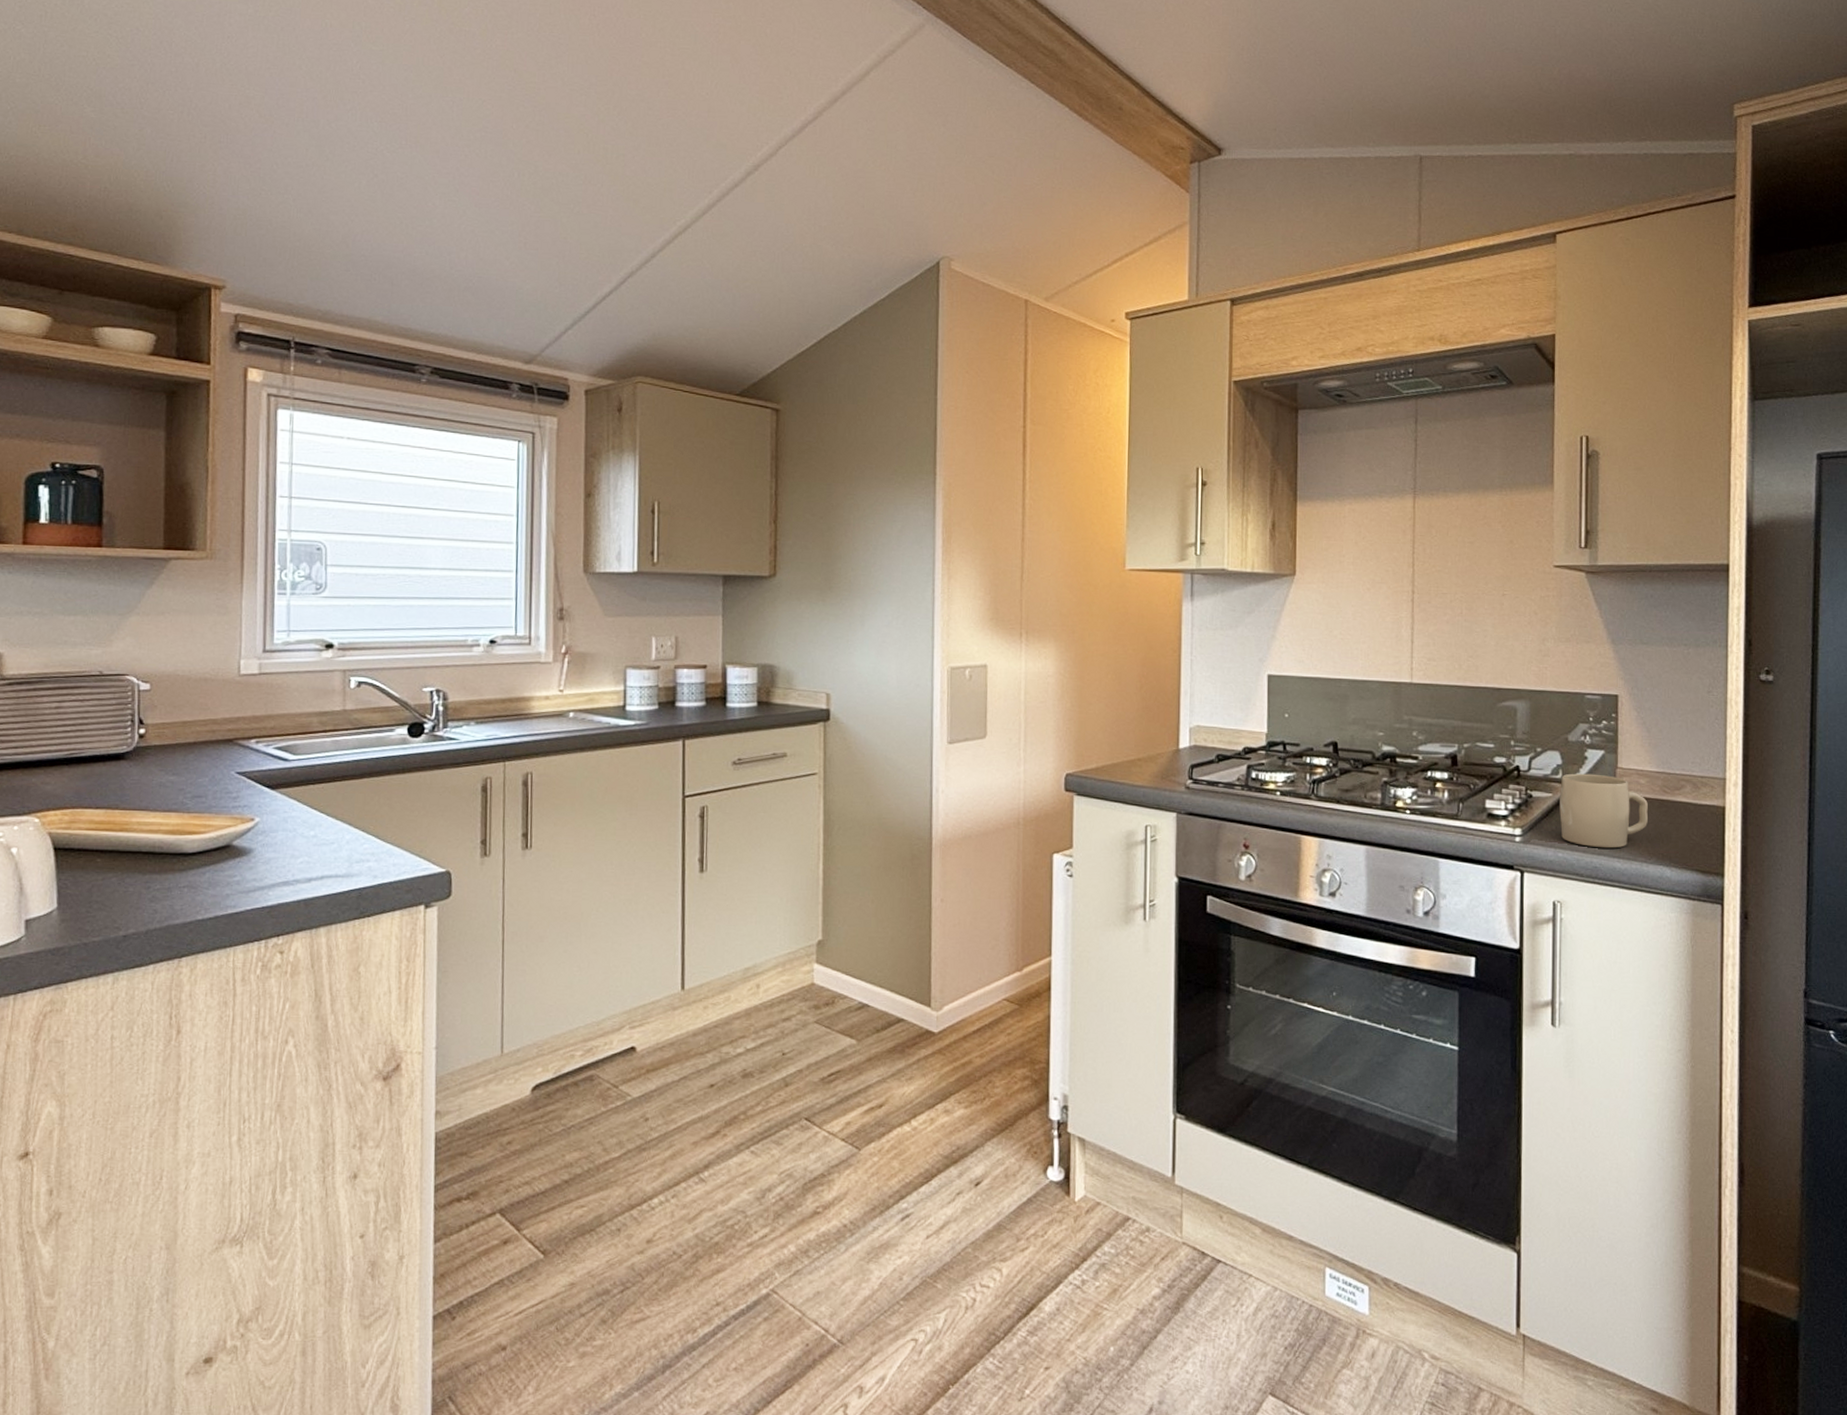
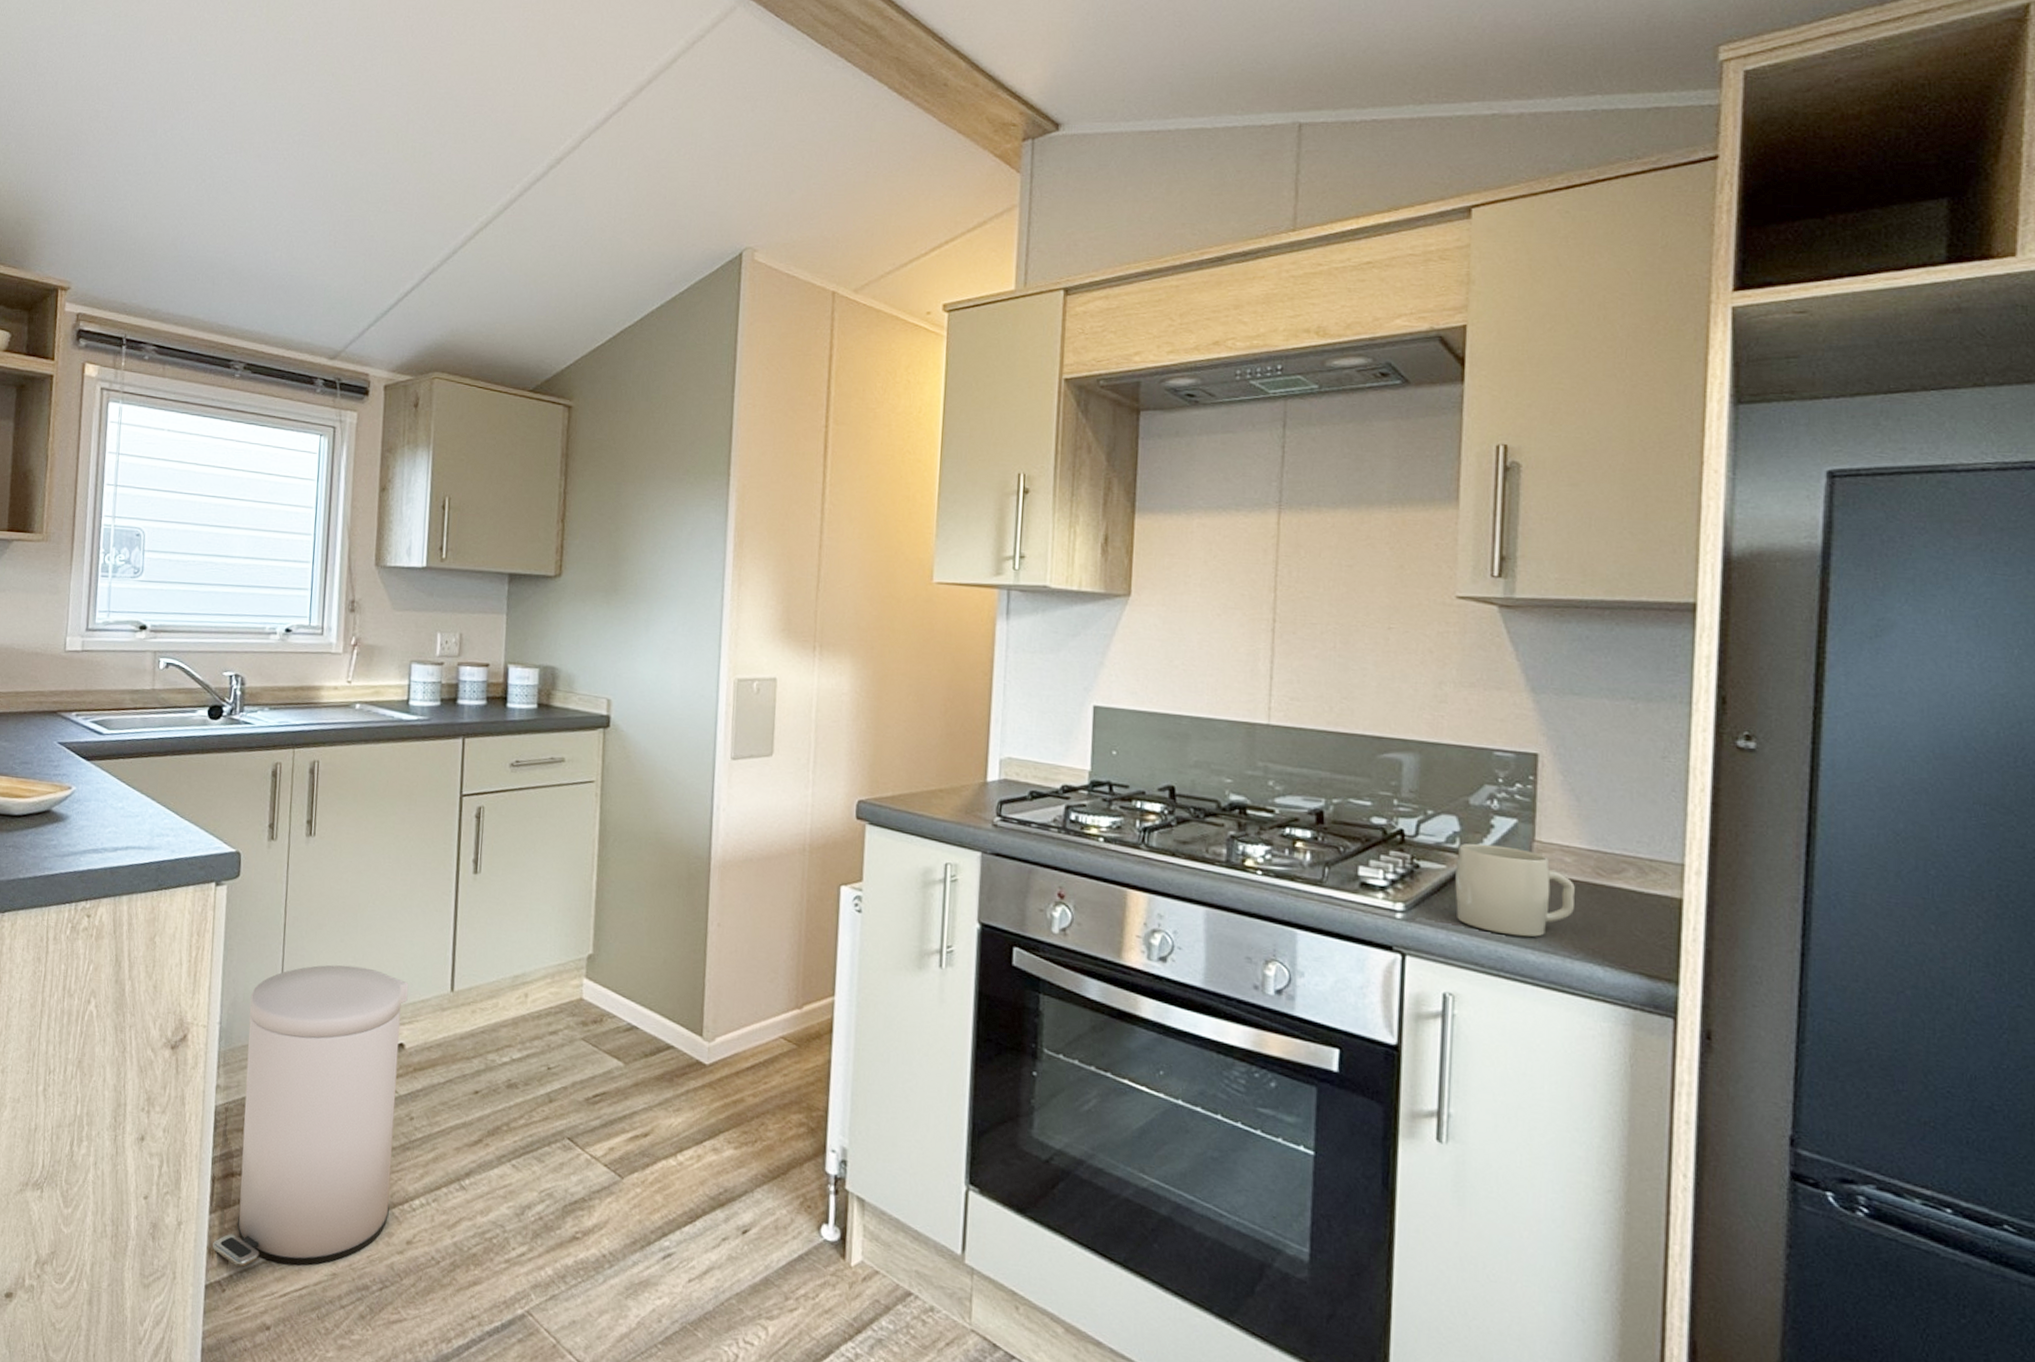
pedal bin: none [439,975,638,1293] -> present [212,965,409,1268]

